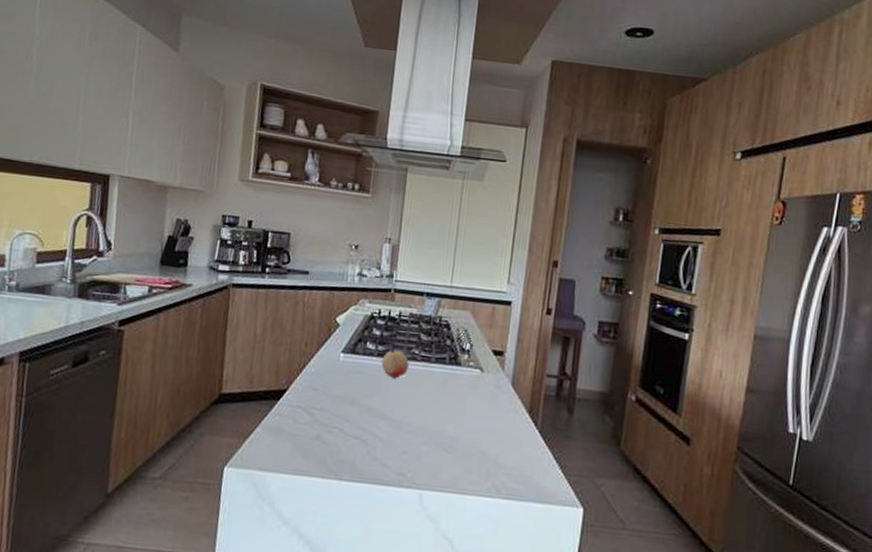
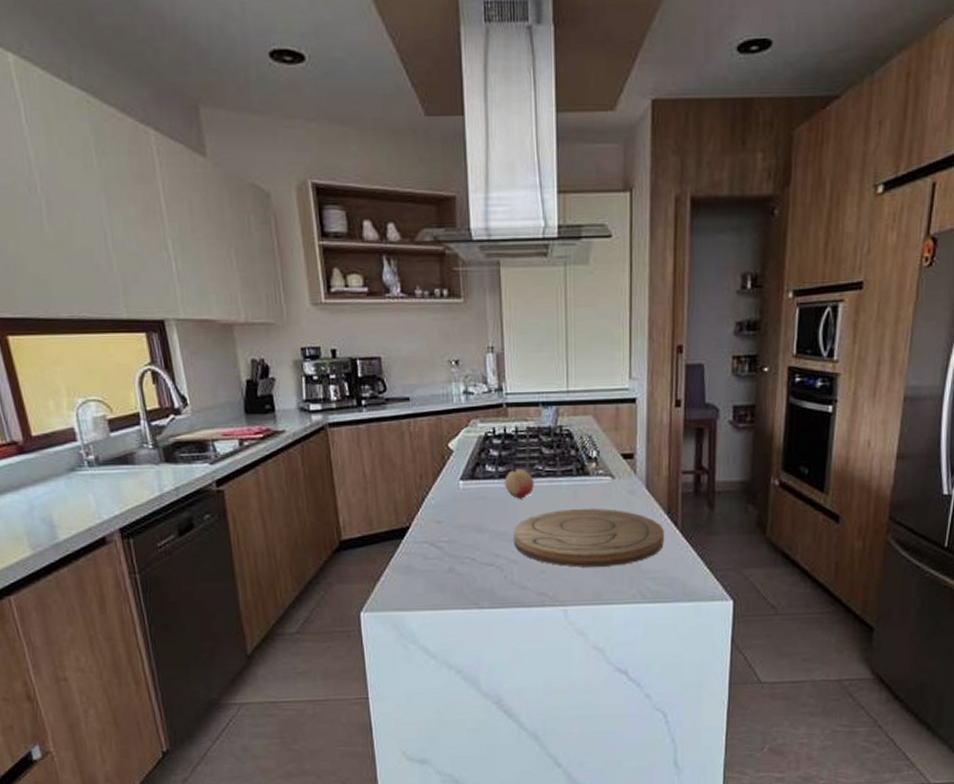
cutting board: none [381,394,524,457] -> present [513,508,664,567]

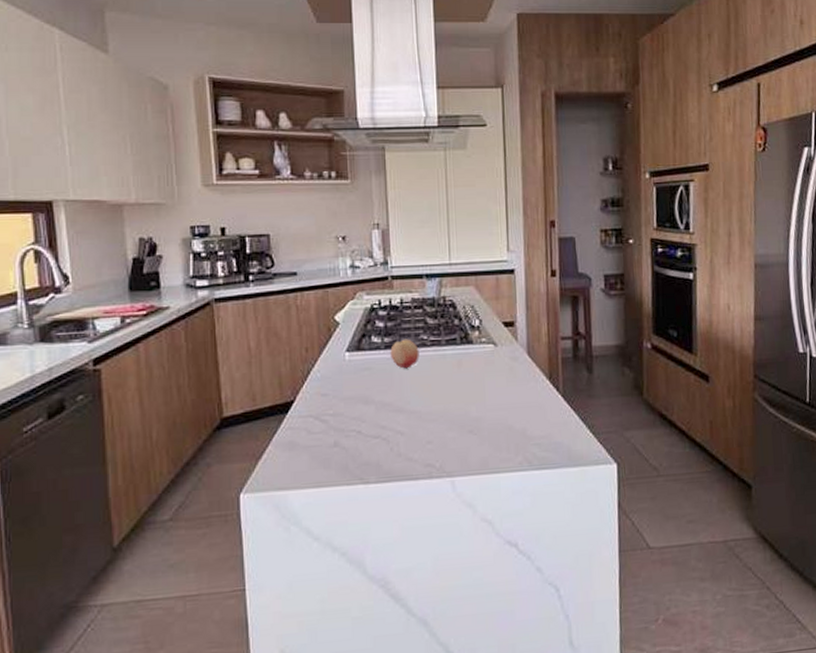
cutting board: present [513,508,664,567] -> none [399,376,547,436]

